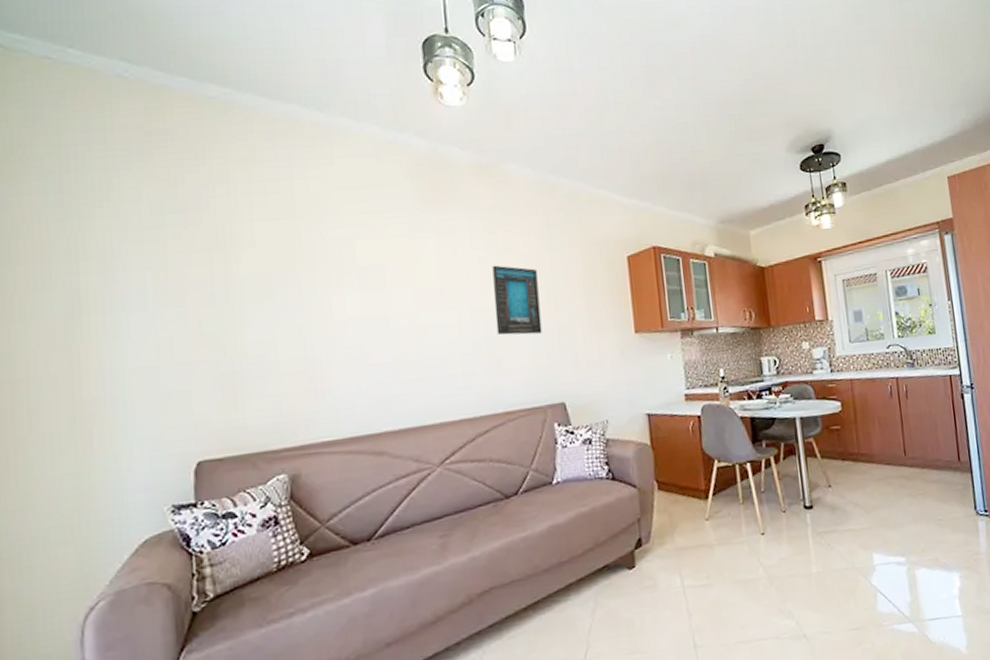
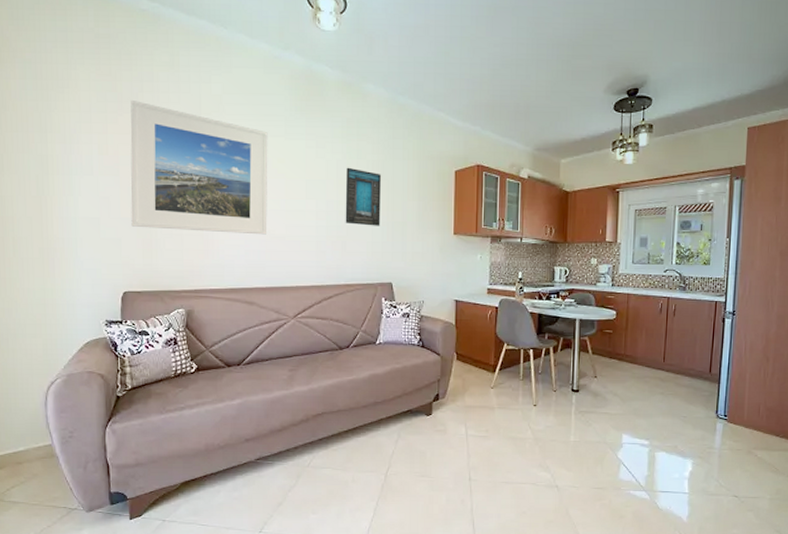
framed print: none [198,209,395,372] -> present [130,101,268,235]

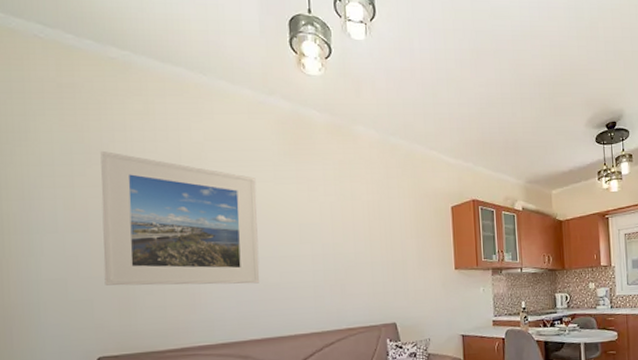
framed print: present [345,167,381,226] -> none [341,209,380,267]

